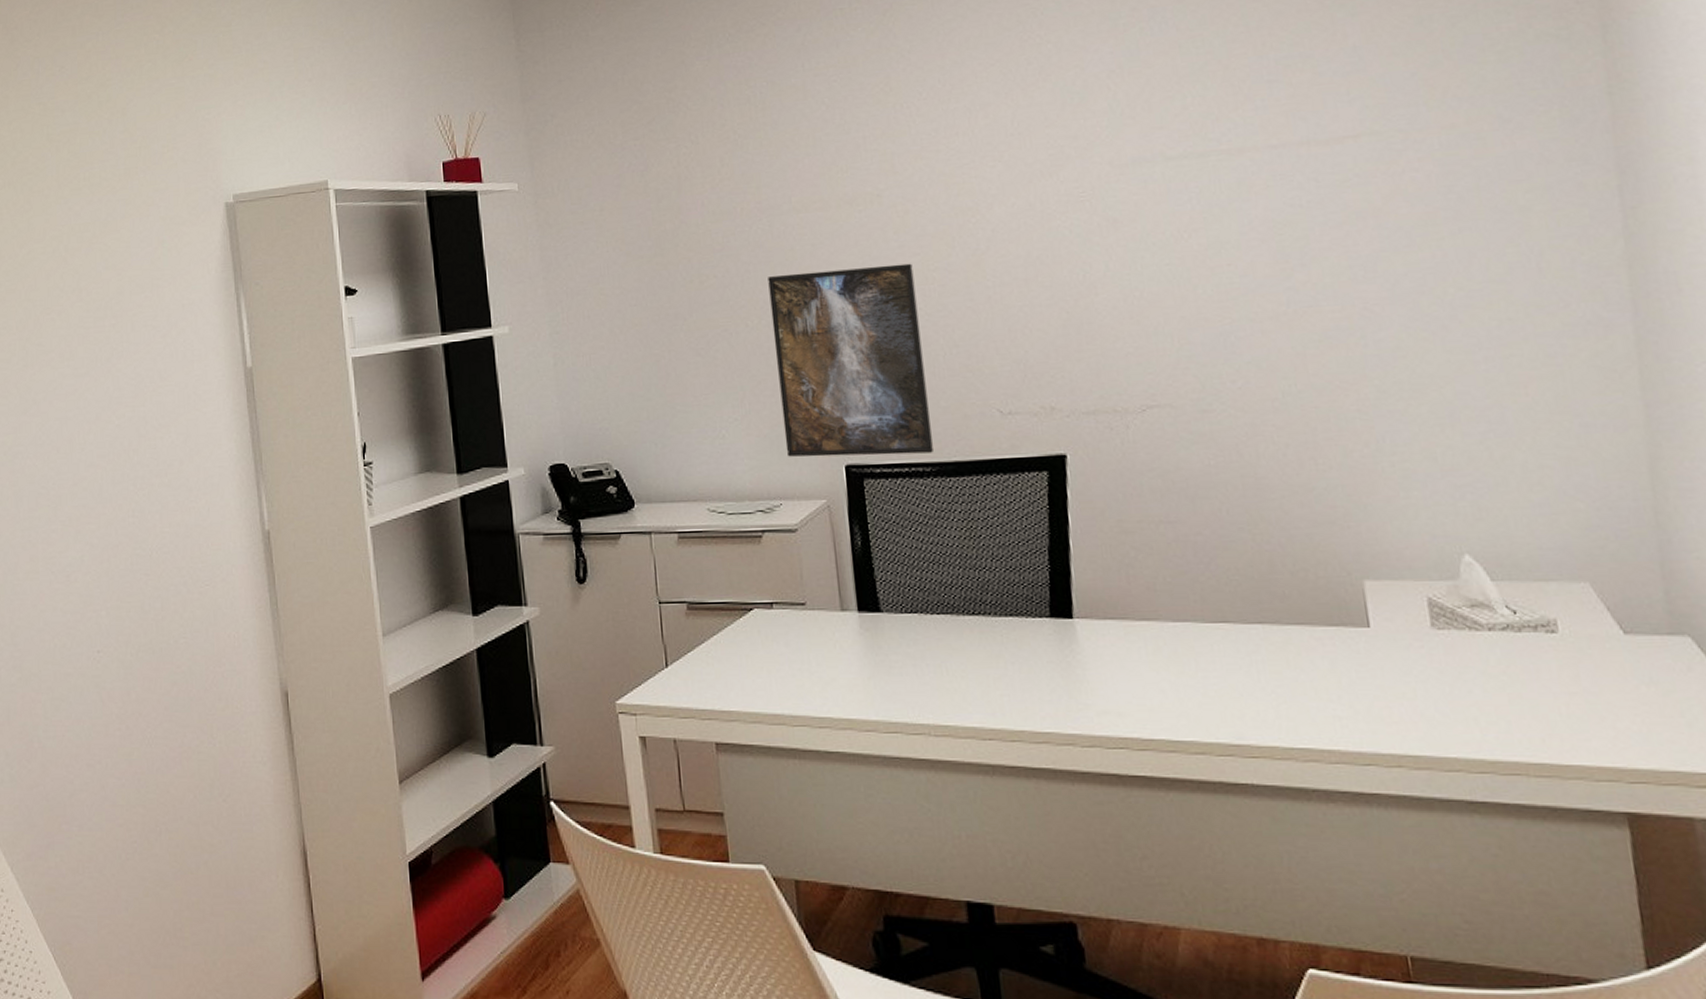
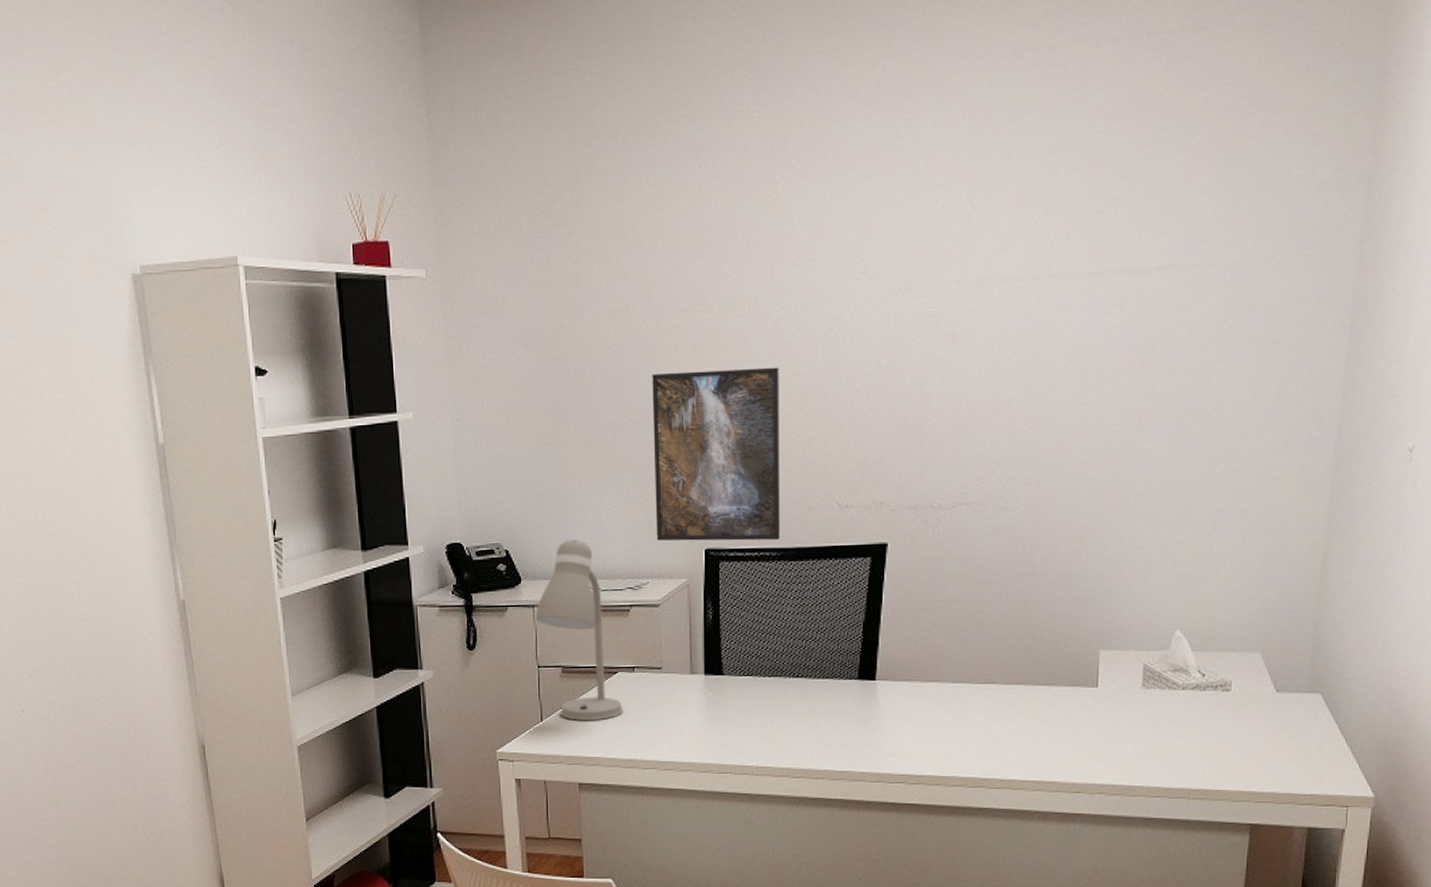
desk lamp: none [652,457,764,666] -> present [535,539,624,720]

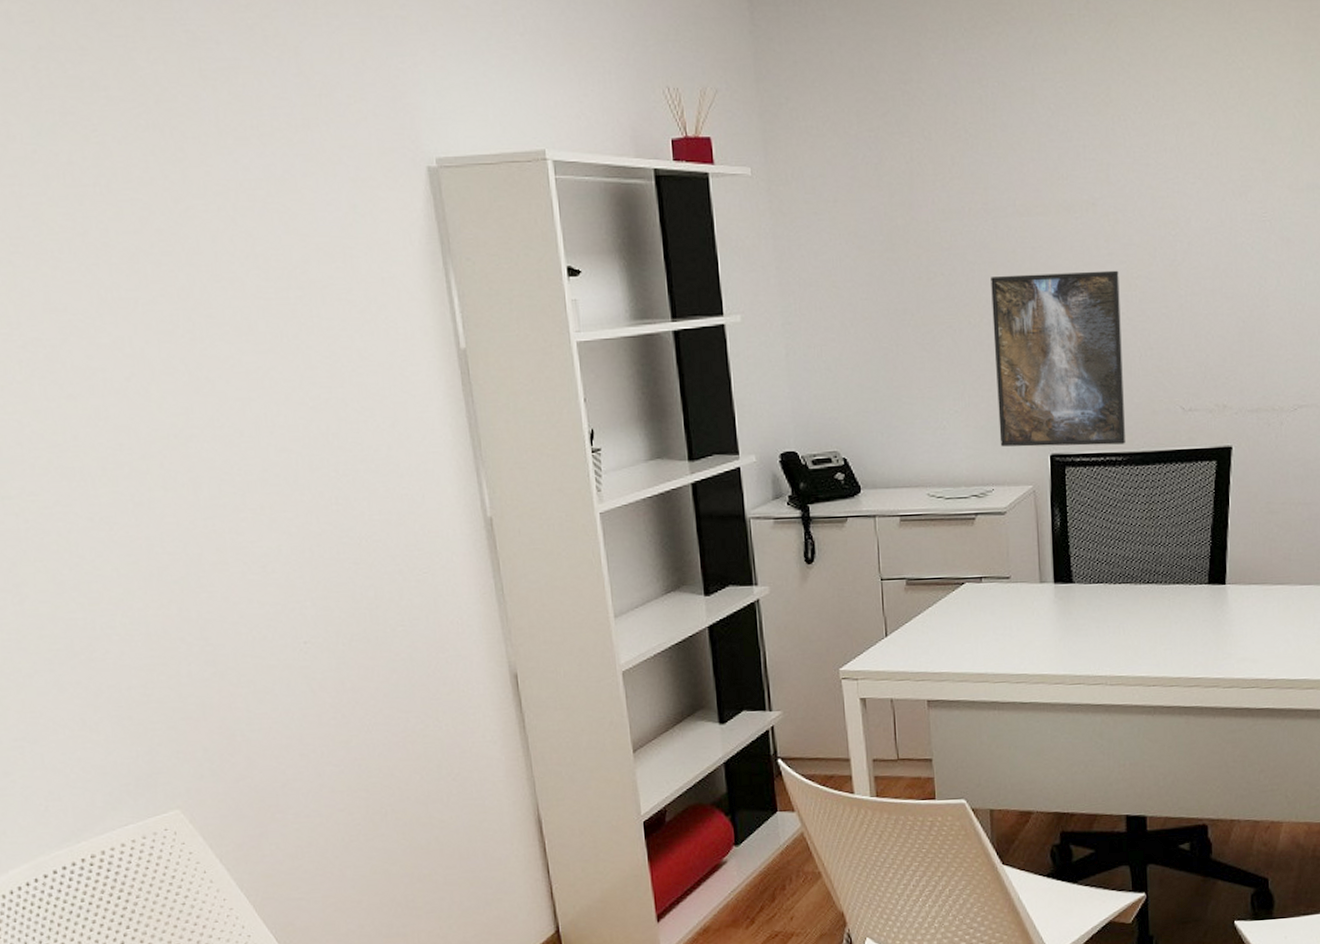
desk lamp: present [535,539,624,720] -> none [876,446,972,635]

